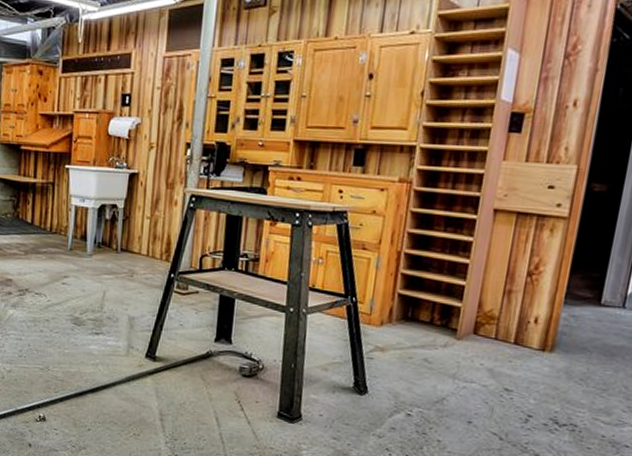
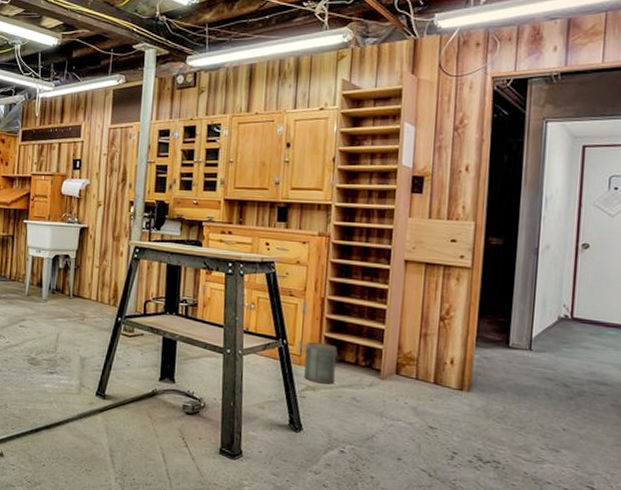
paint can: none [373,300,414,345] -> present [304,342,340,385]

